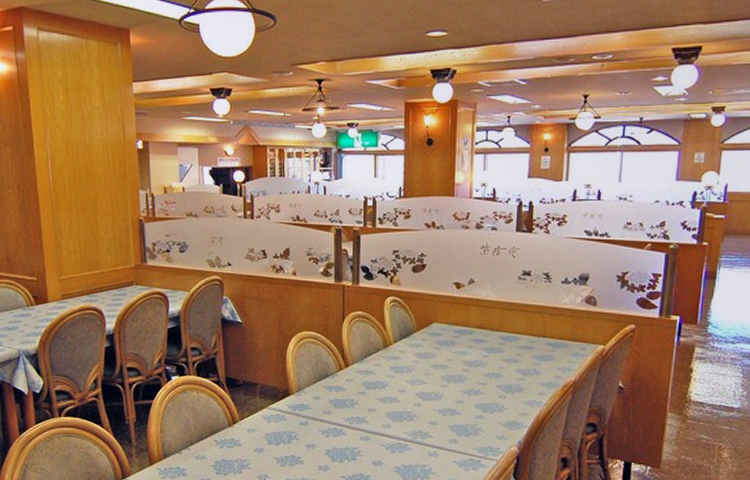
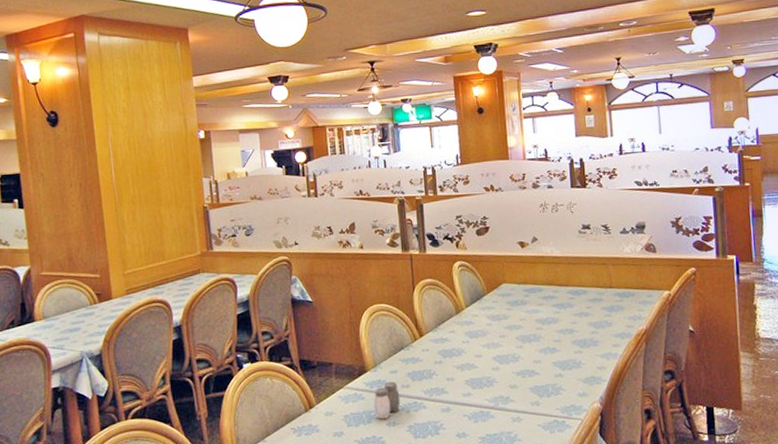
salt and pepper shaker: none [296,406,321,441] -> present [374,381,401,419]

